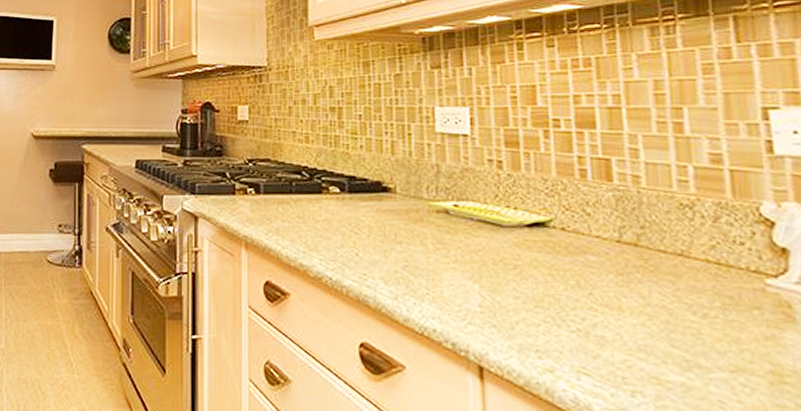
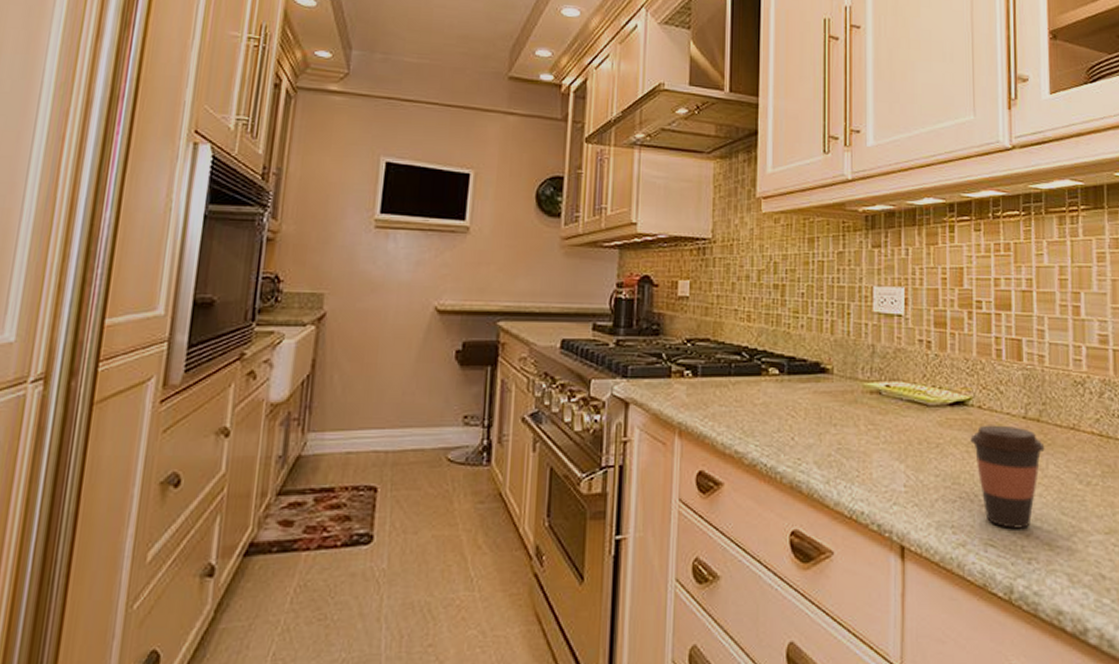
coffee cup: none [553,248,646,359] -> present [970,425,1045,529]

